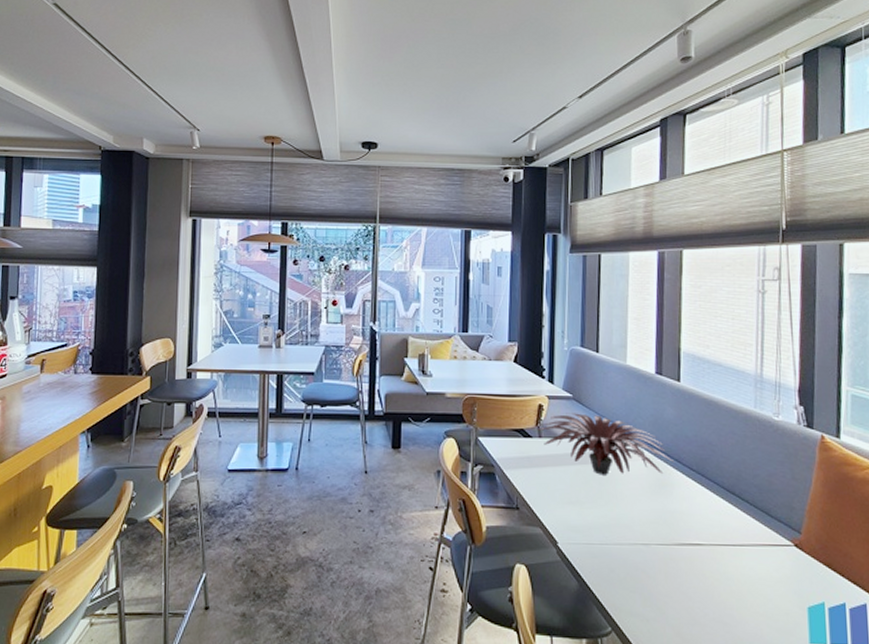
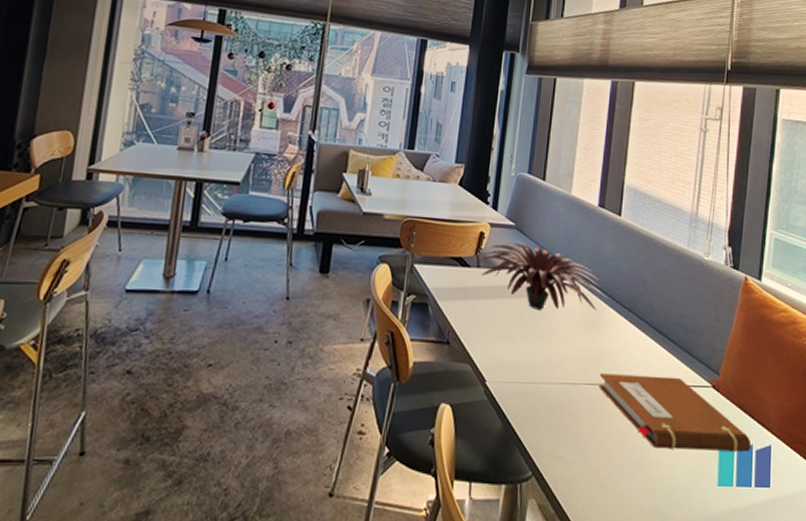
notebook: none [672,534,844,611] -> present [598,373,752,453]

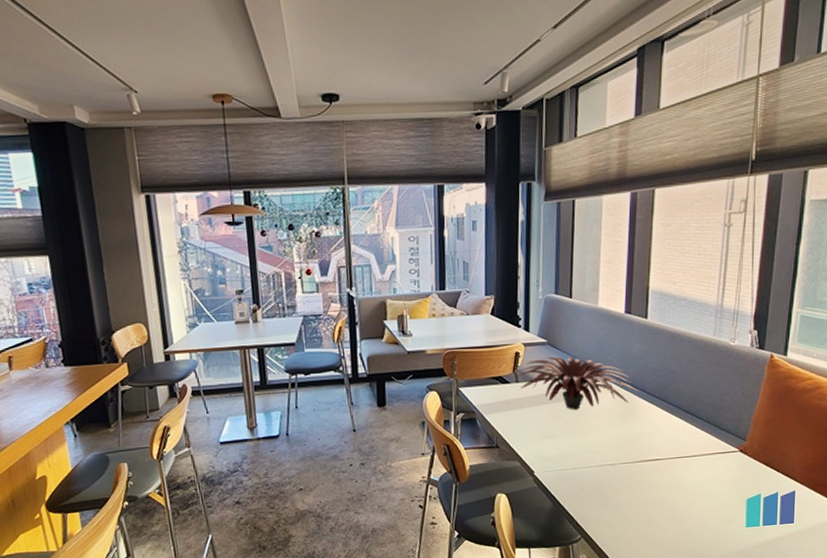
notebook: present [598,373,752,453] -> none [635,447,777,505]

